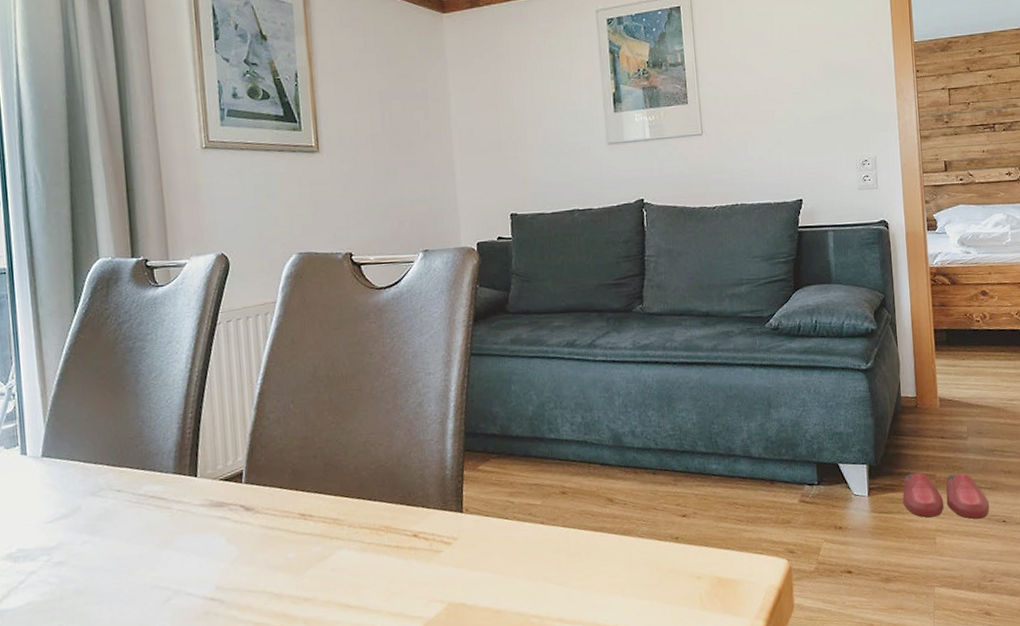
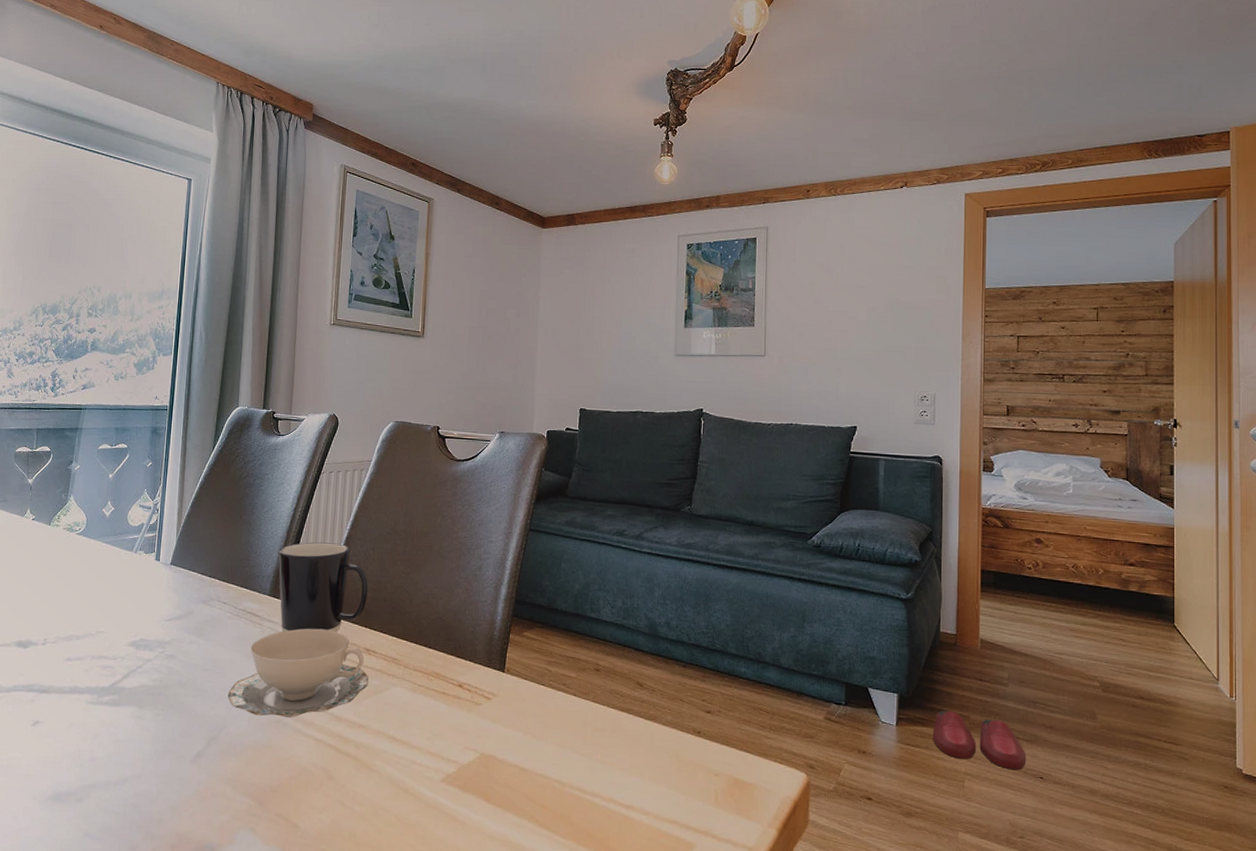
teacup: none [140,500,309,612] -> present [227,628,369,718]
mug: none [177,401,294,512] -> present [278,542,368,632]

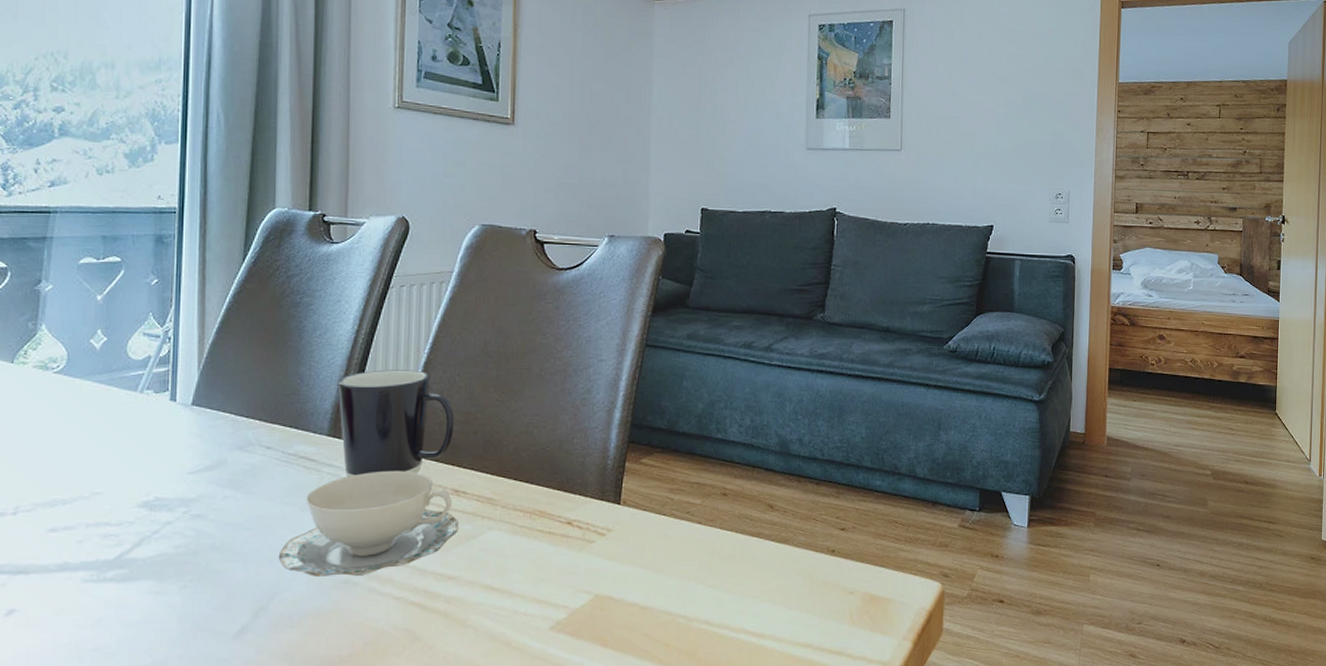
slippers: present [932,711,1025,770] -> none [1061,509,1145,561]

